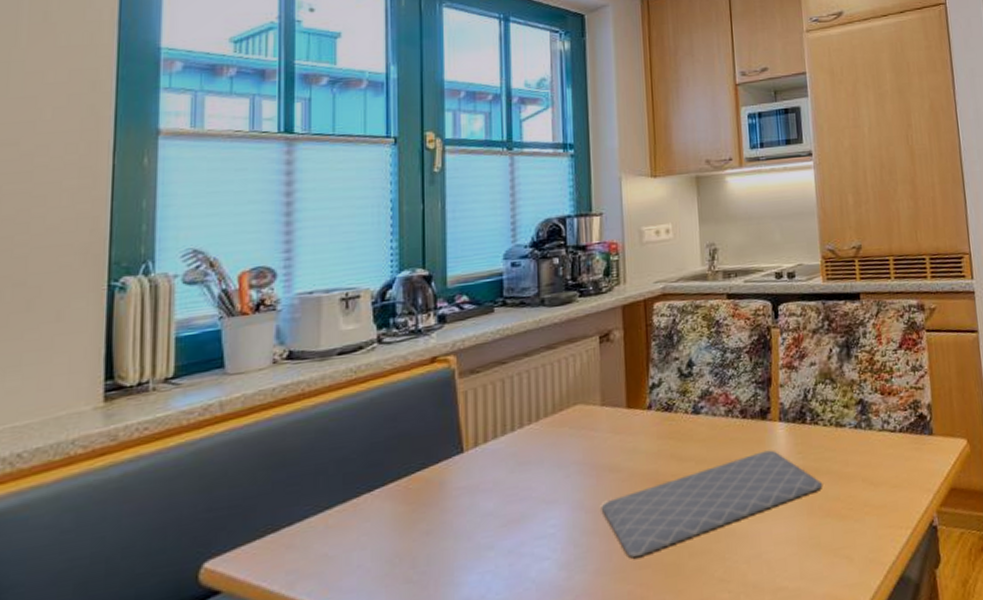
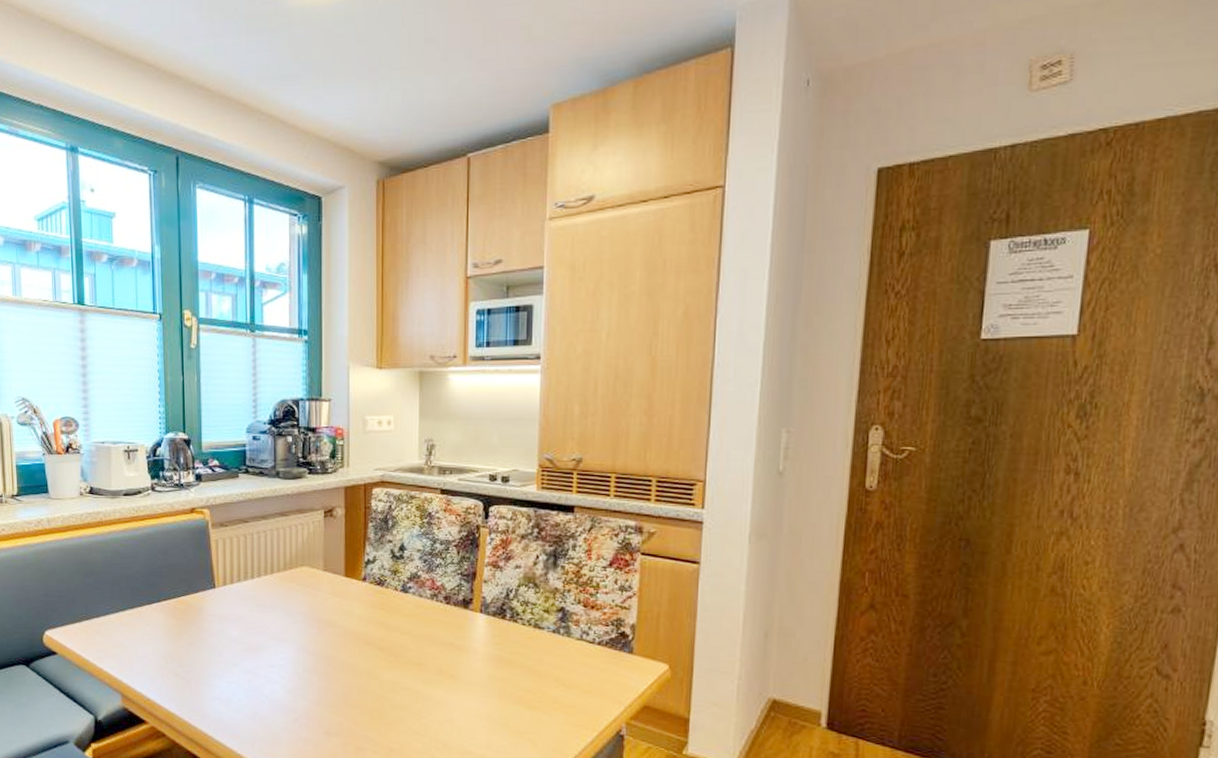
placemat: present [601,450,822,558] -> none [320,635,515,699]

